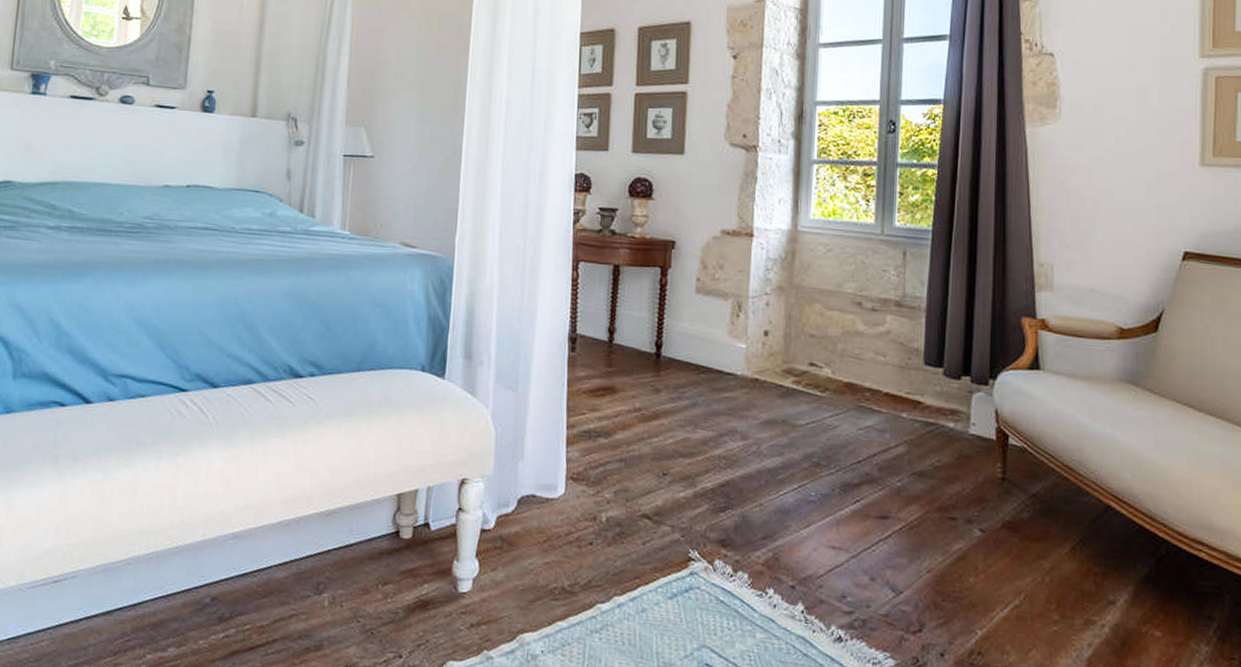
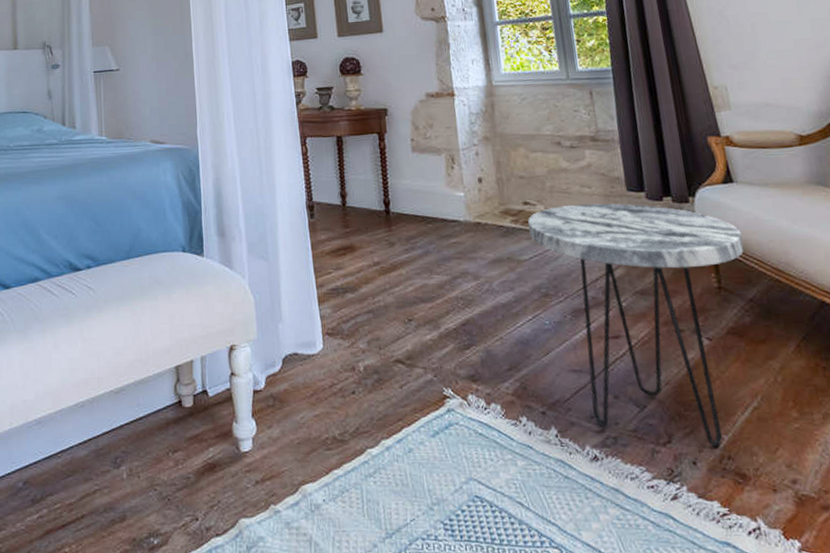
side table: none [810,372,1038,642] -> present [528,203,744,448]

